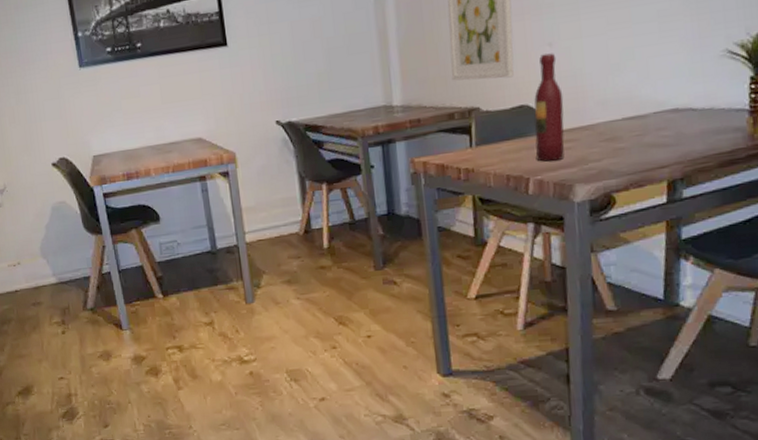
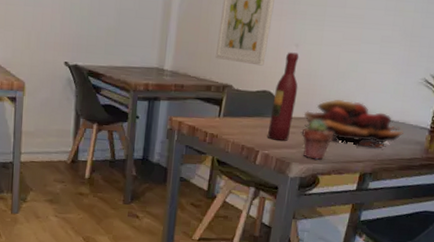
fruit basket: none [577,95,715,148] -> present [303,99,404,148]
potted succulent: none [580,125,623,176] -> present [302,119,334,160]

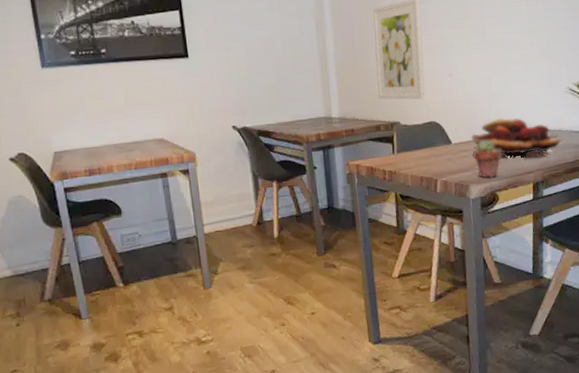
wine bottle: present [267,52,299,141] -> none [440,82,462,167]

